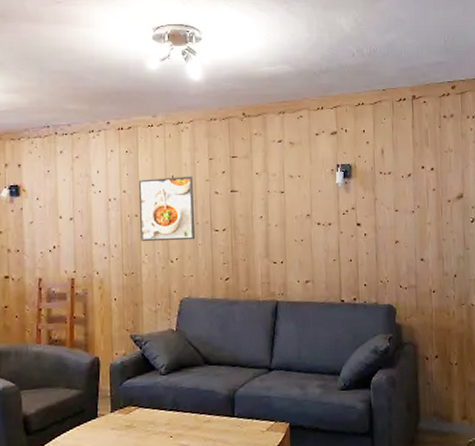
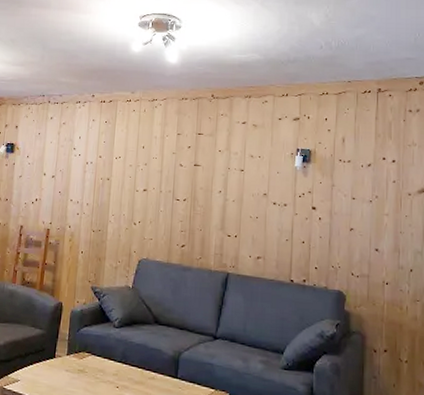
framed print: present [138,176,196,242] -> none [110,147,161,207]

